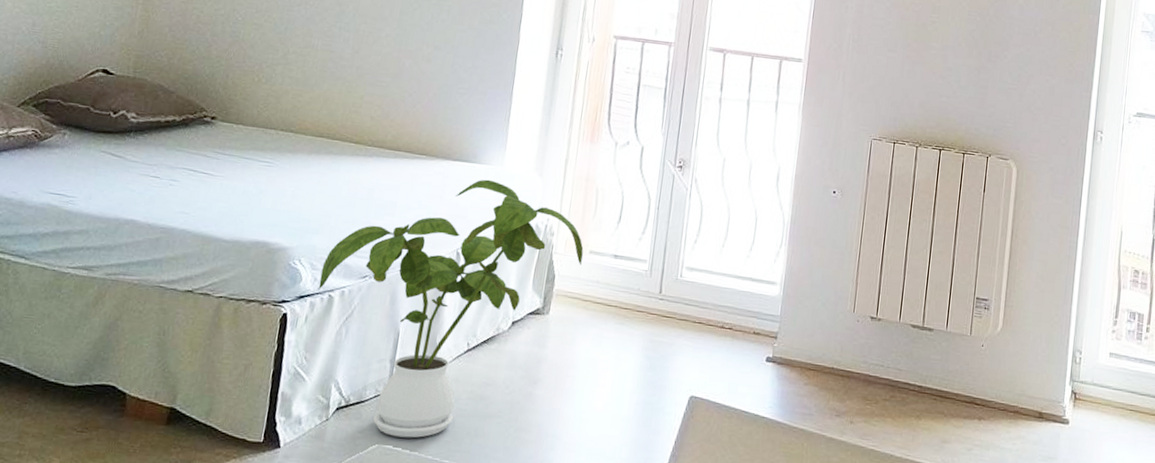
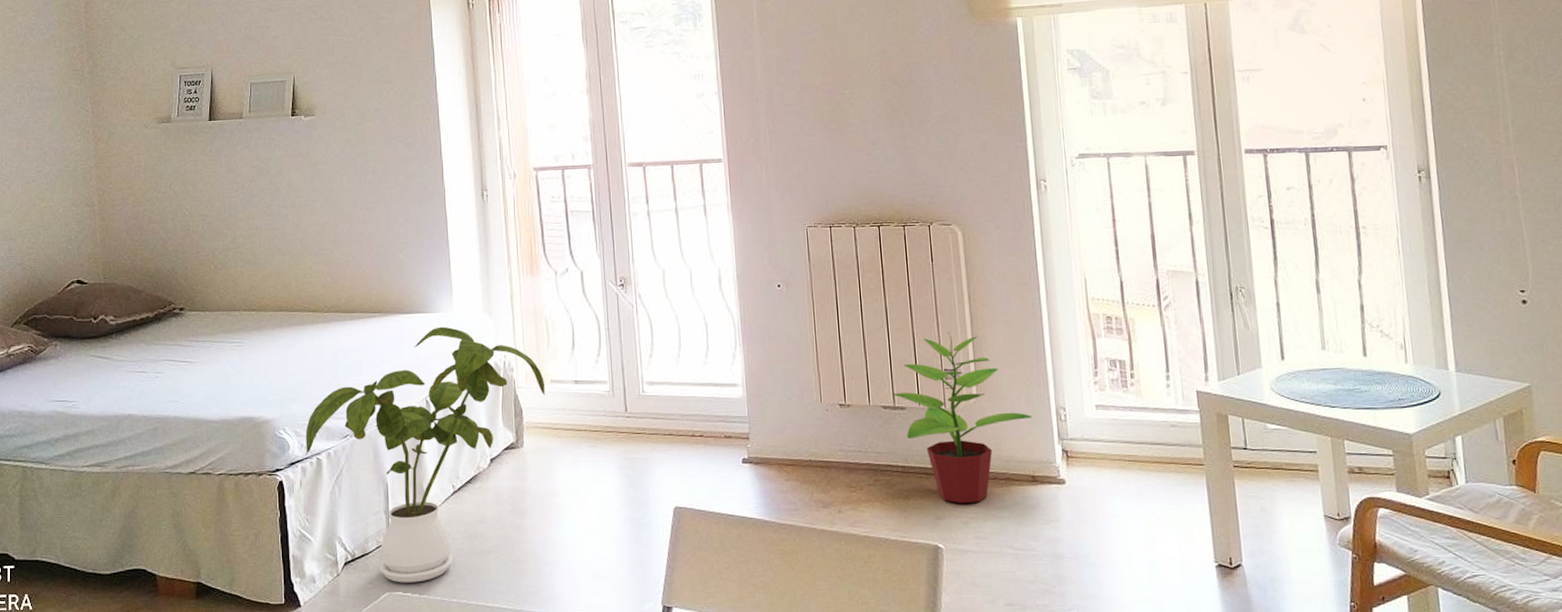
potted plant: none [923,262,1049,431] -> present [892,332,1032,503]

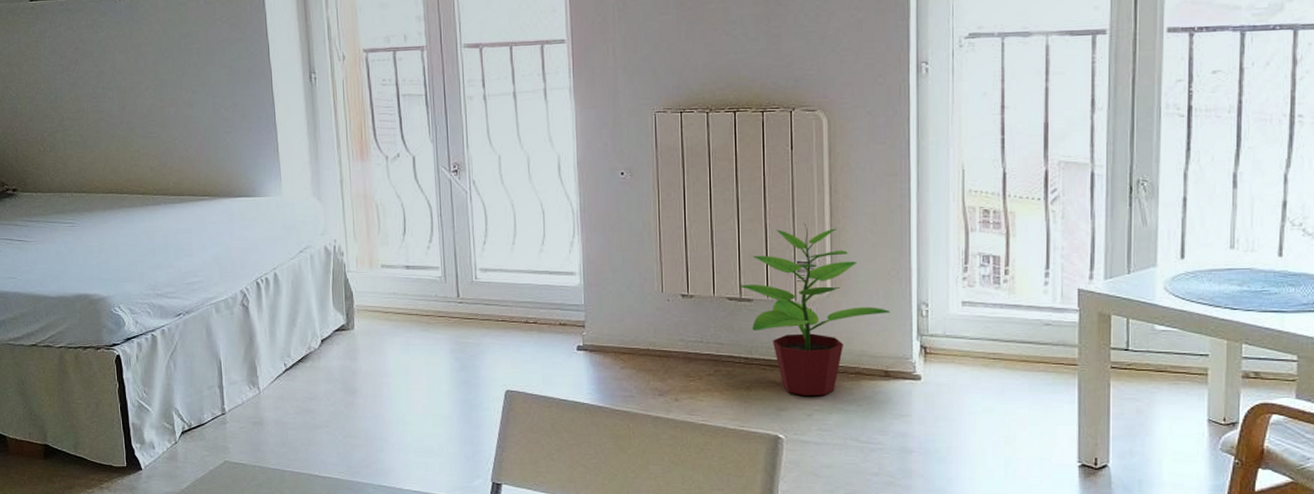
house plant: present [305,326,545,583] -> none [140,210,376,452]

